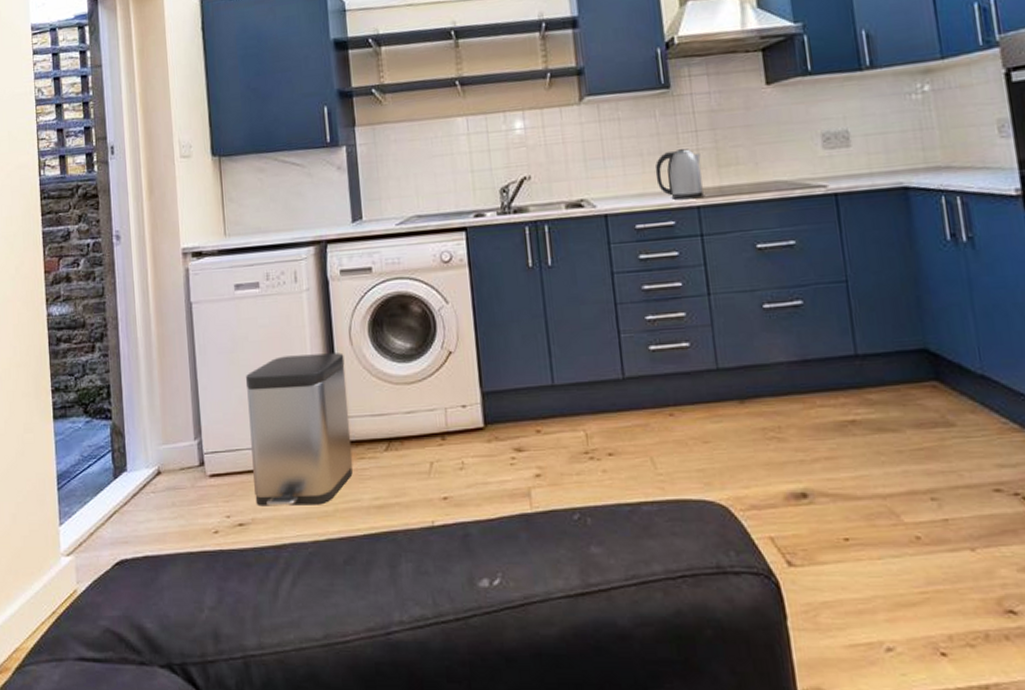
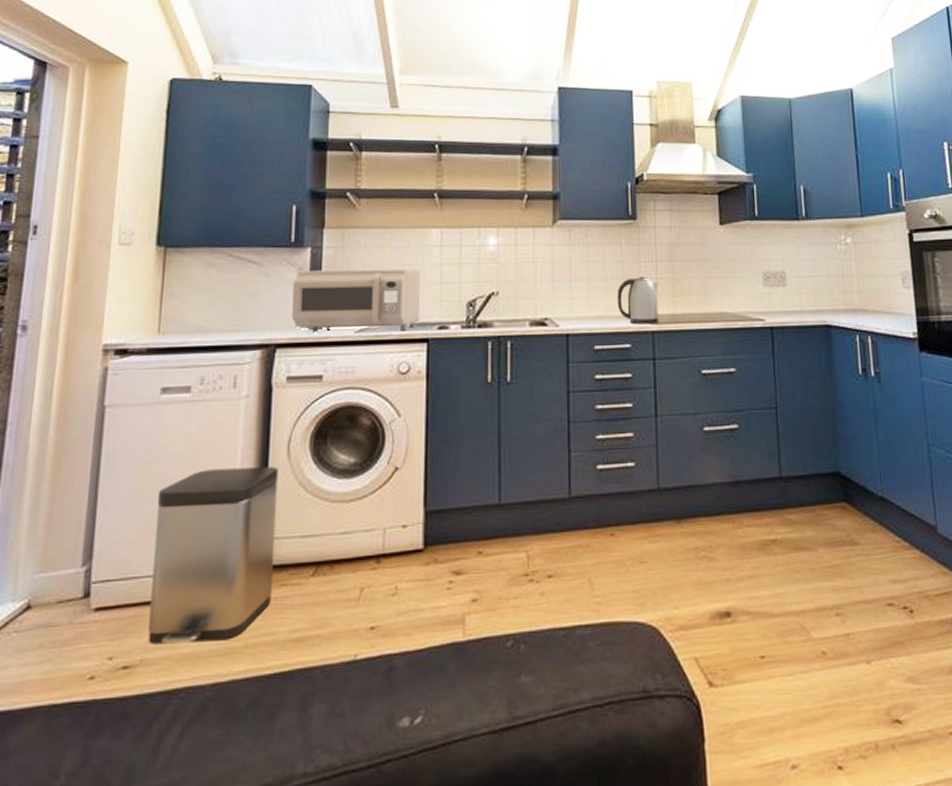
microwave: none [334,159,456,228] -> present [292,268,421,333]

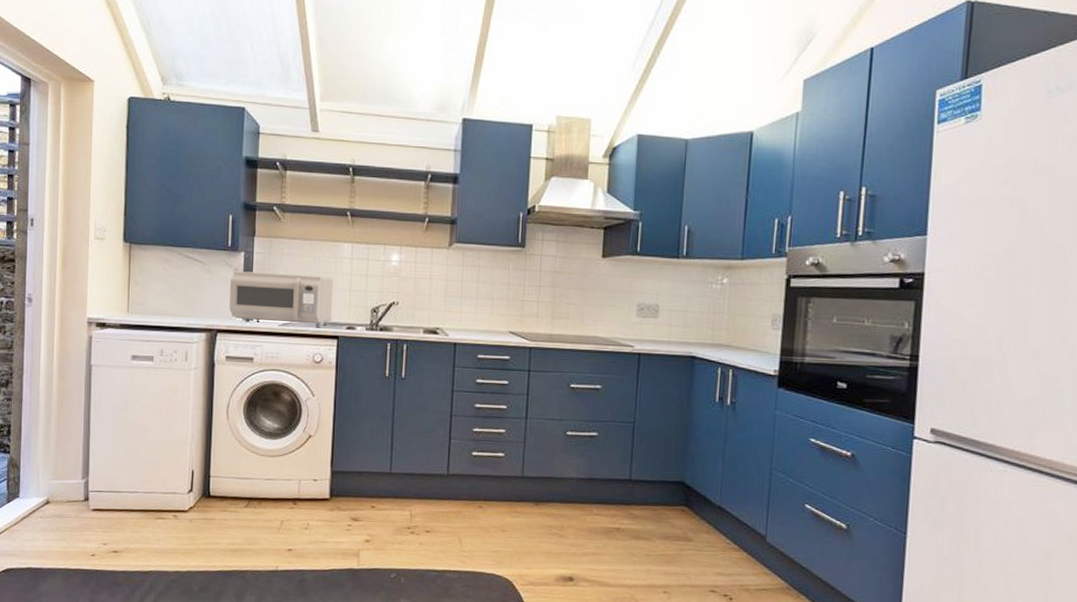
pedal bin: present [148,466,279,645] -> none [130,420,220,543]
kettle: present [616,277,658,325] -> none [500,299,539,341]

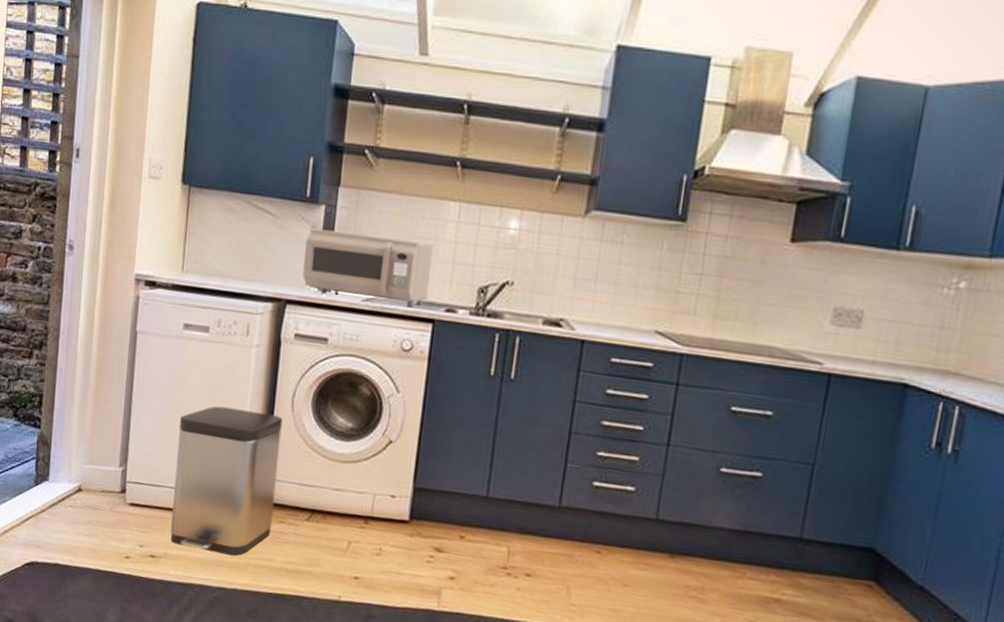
pedal bin: none [130,420,220,543] -> present [170,406,283,556]

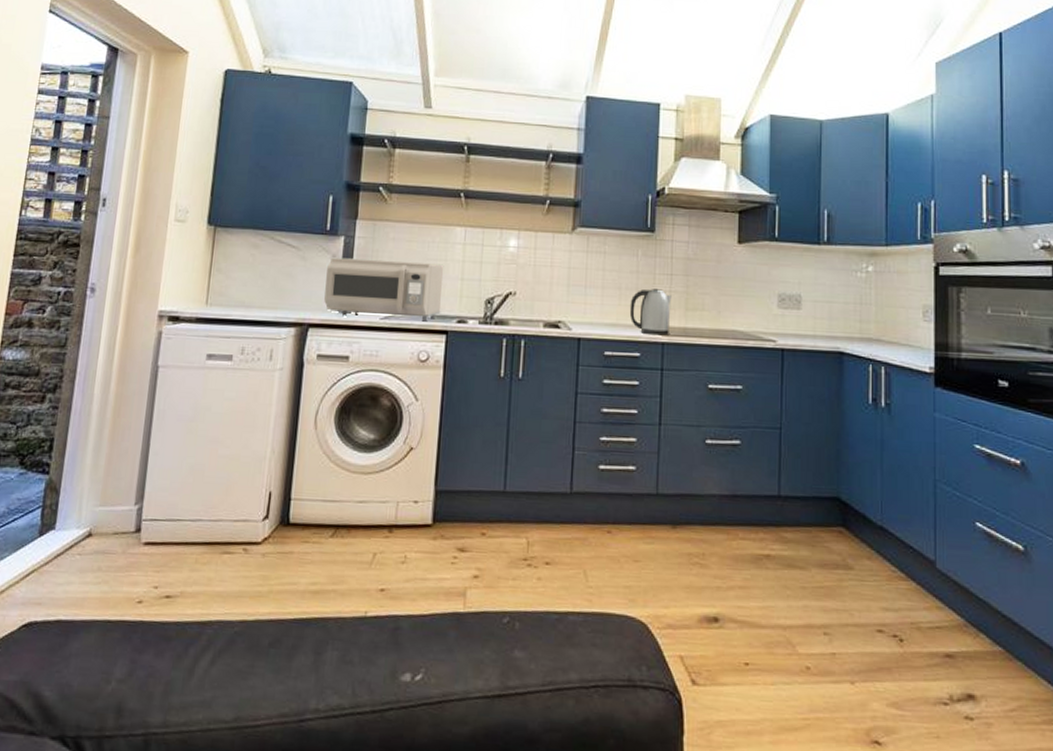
pedal bin: present [170,406,283,556] -> none [188,431,306,584]
kettle: none [645,289,699,346] -> present [629,289,672,336]

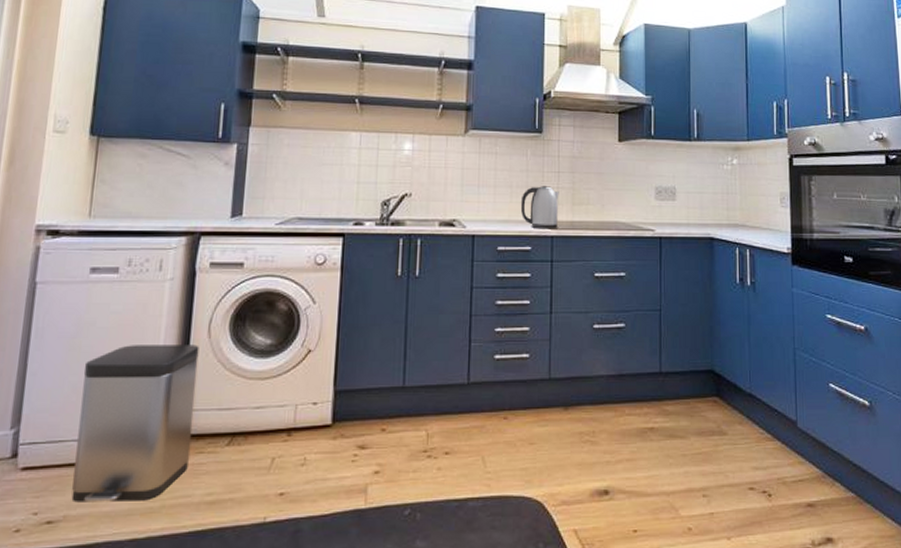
pedal bin: none [188,431,306,584] -> present [71,345,199,503]
microwave: present [324,257,444,322] -> none [217,165,340,225]

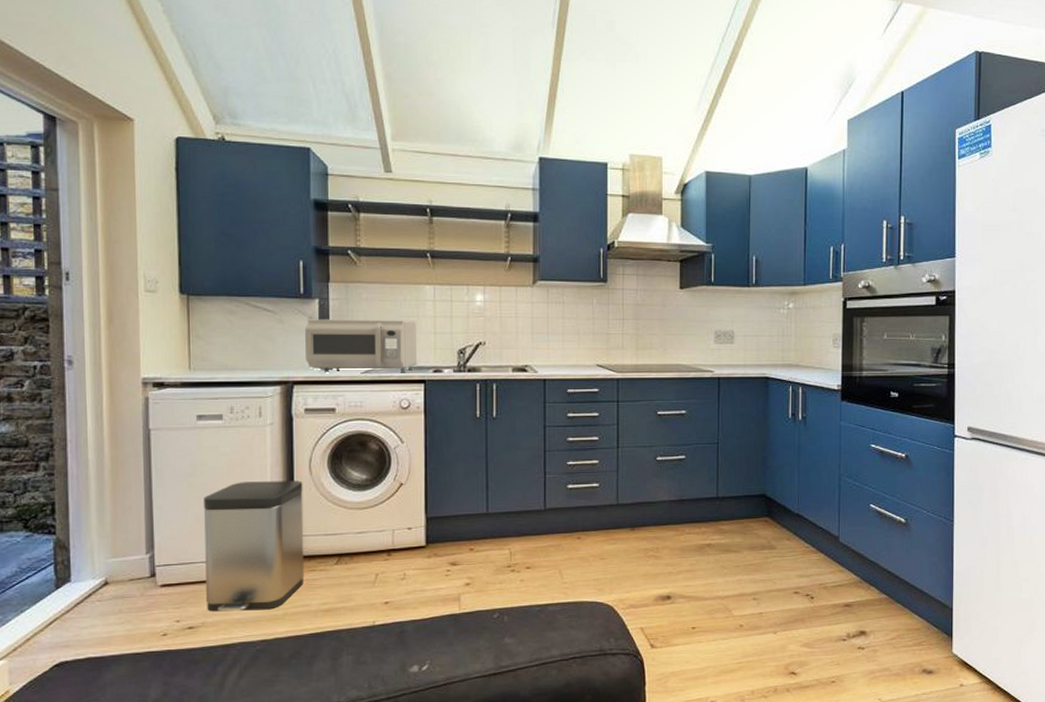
microwave: none [217,165,340,225] -> present [305,319,418,373]
kettle: present [520,186,559,230] -> none [588,332,624,373]

